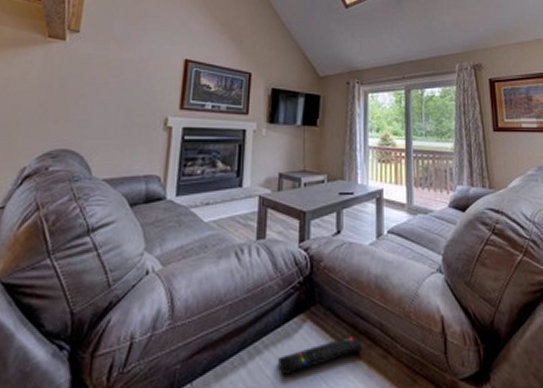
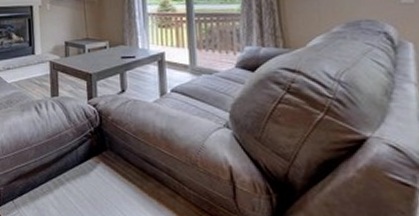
remote control: present [278,335,362,376] -> none [79,176,151,203]

